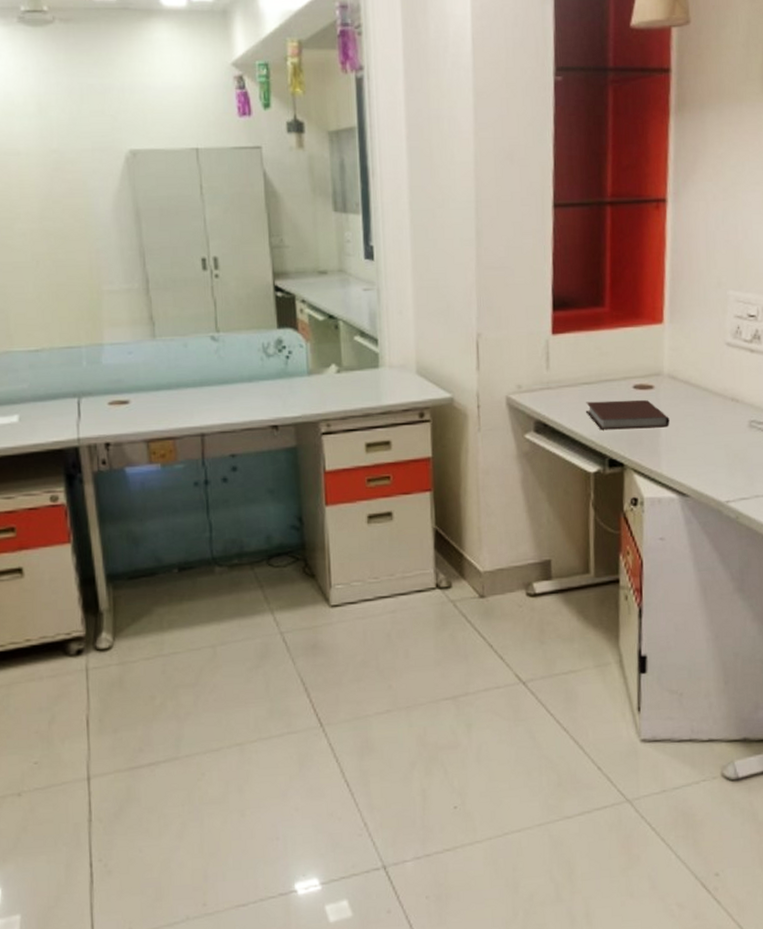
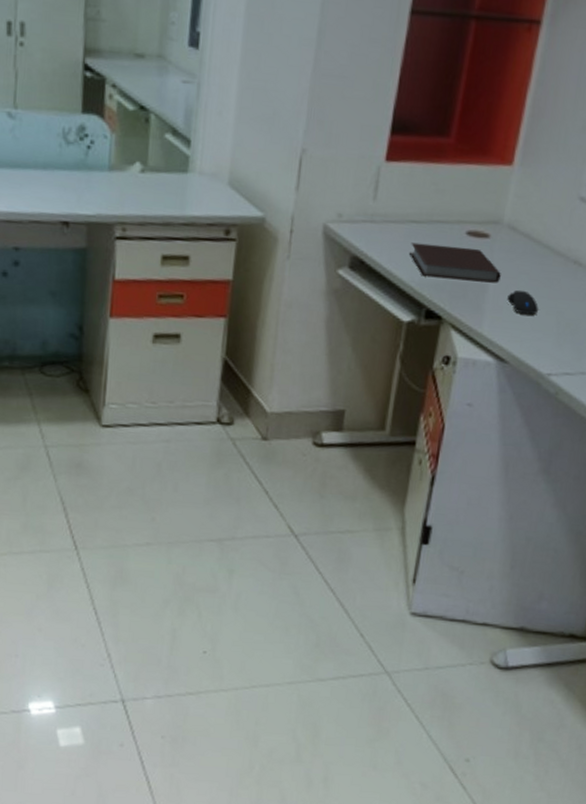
computer mouse: none [679,430,708,452] -> present [507,289,539,315]

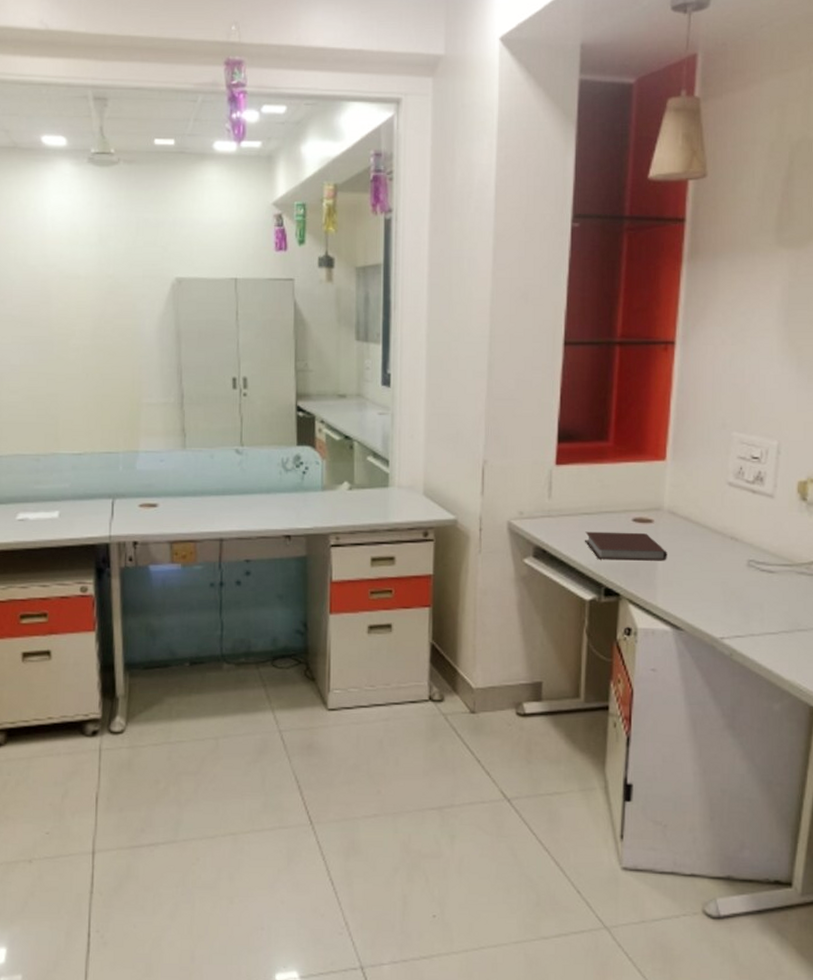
computer mouse: present [507,289,539,315] -> none [676,565,704,587]

